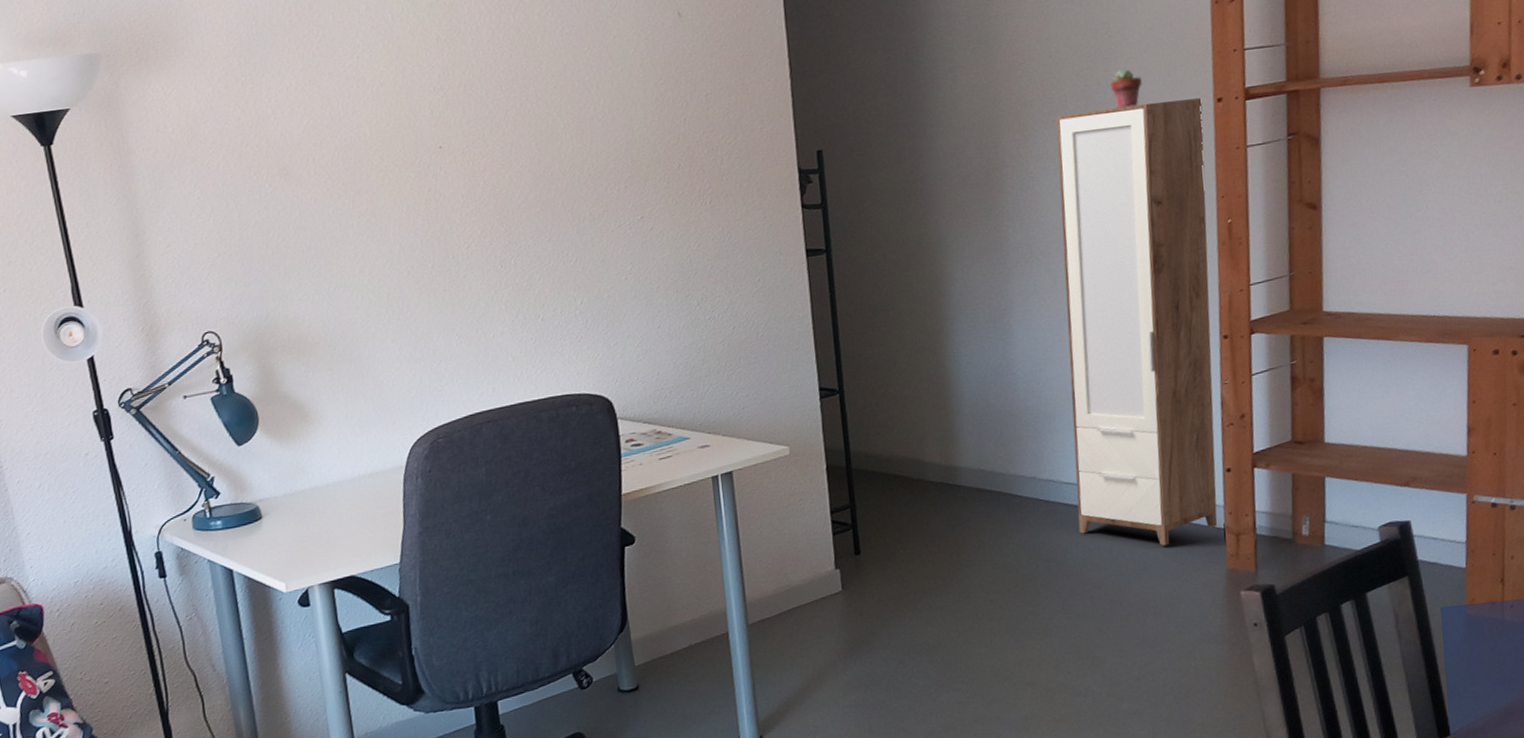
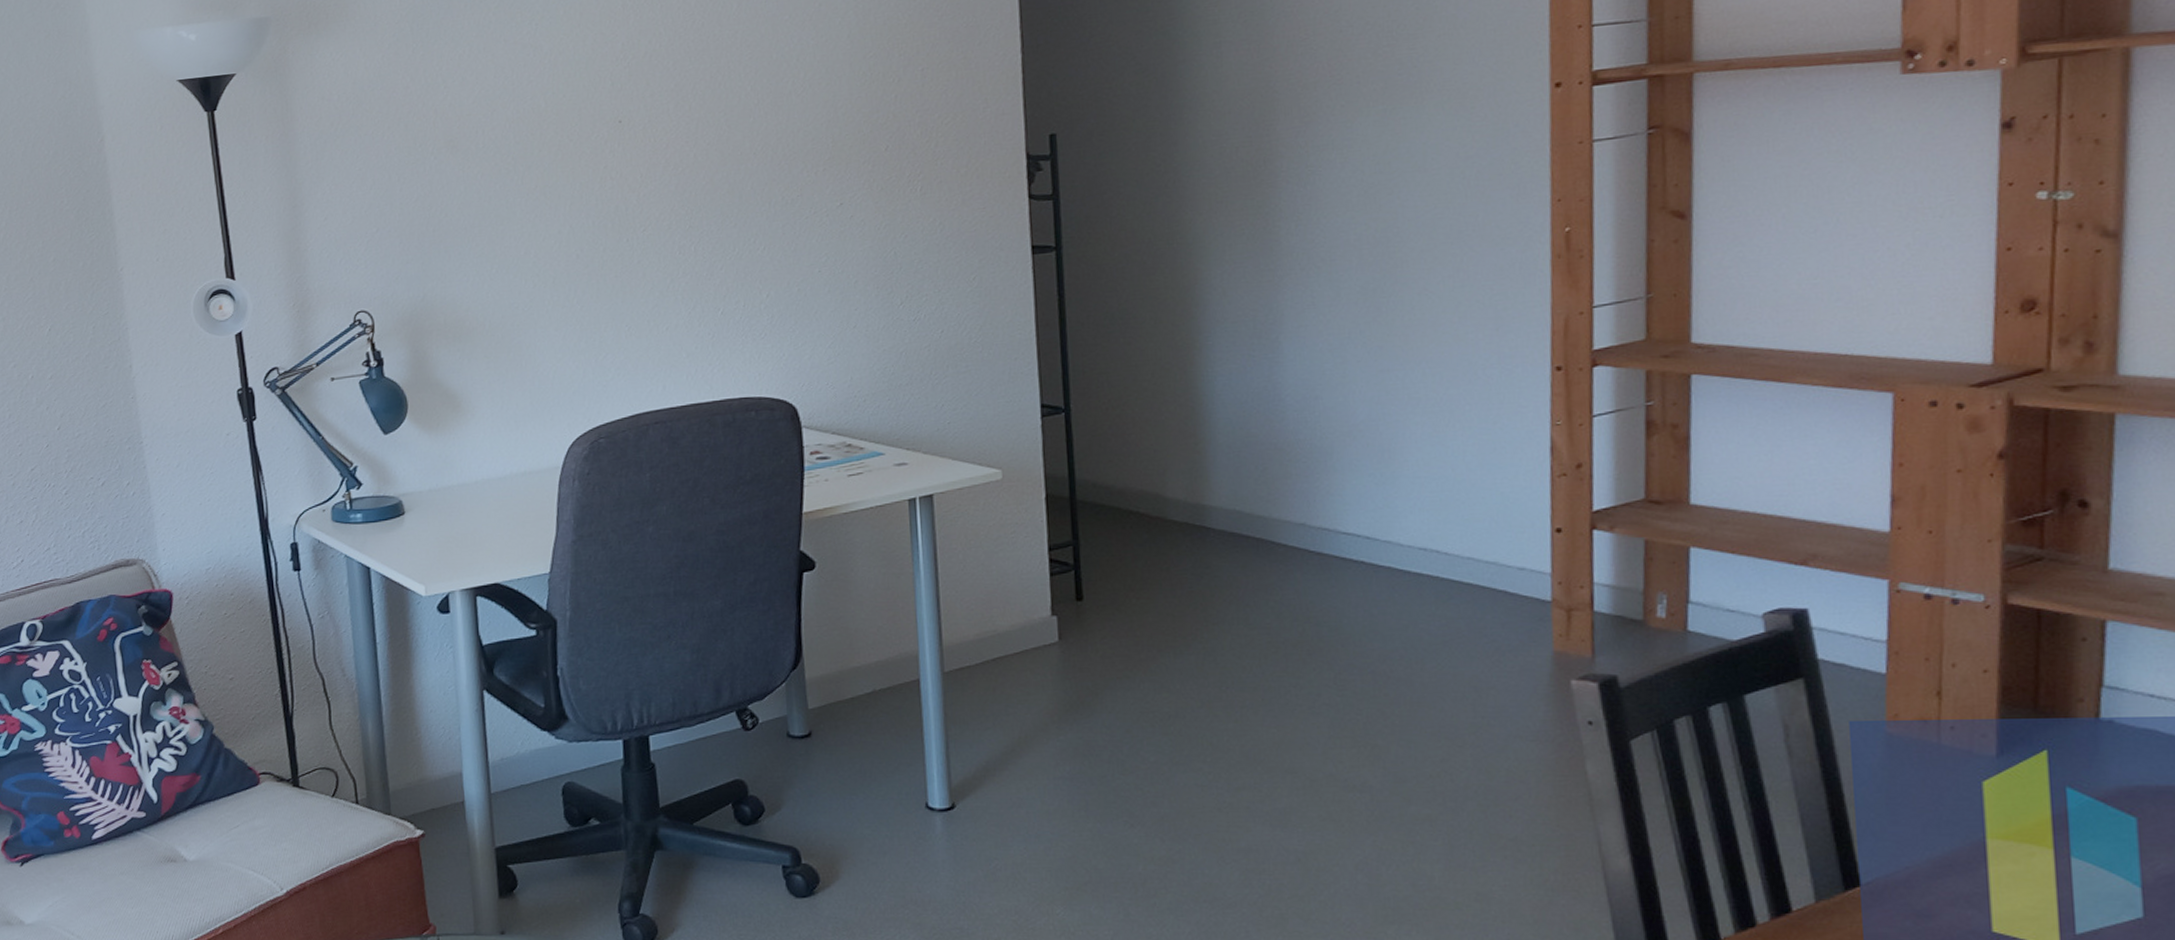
cabinet: present [1056,98,1218,546] -> none [1345,82,1543,618]
potted succulent: present [1110,69,1142,109] -> none [1416,46,1457,94]

